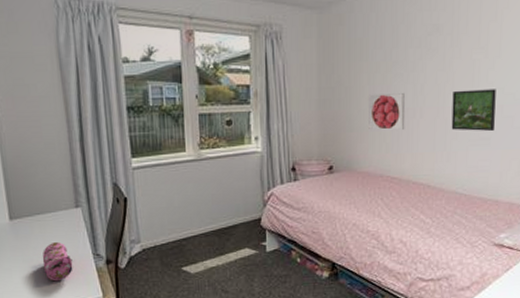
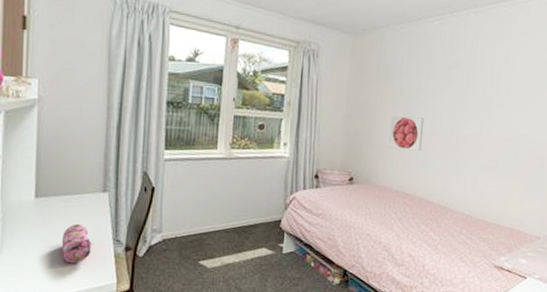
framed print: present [451,89,496,131] -> none [463,121,505,160]

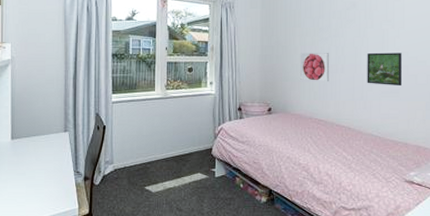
pencil case: present [61,223,92,264] -> none [33,159,57,193]
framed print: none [463,121,505,160] -> present [367,52,403,85]

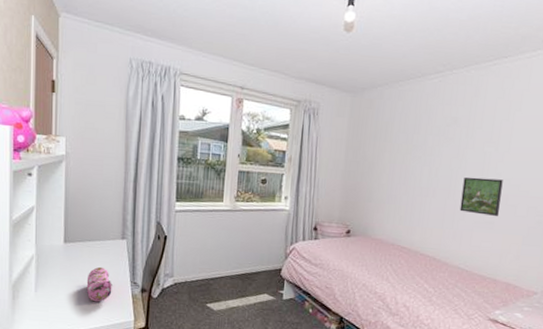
pencil case: none [33,159,57,193] -> present [86,266,112,302]
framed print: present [300,53,330,82] -> none [386,171,421,207]

